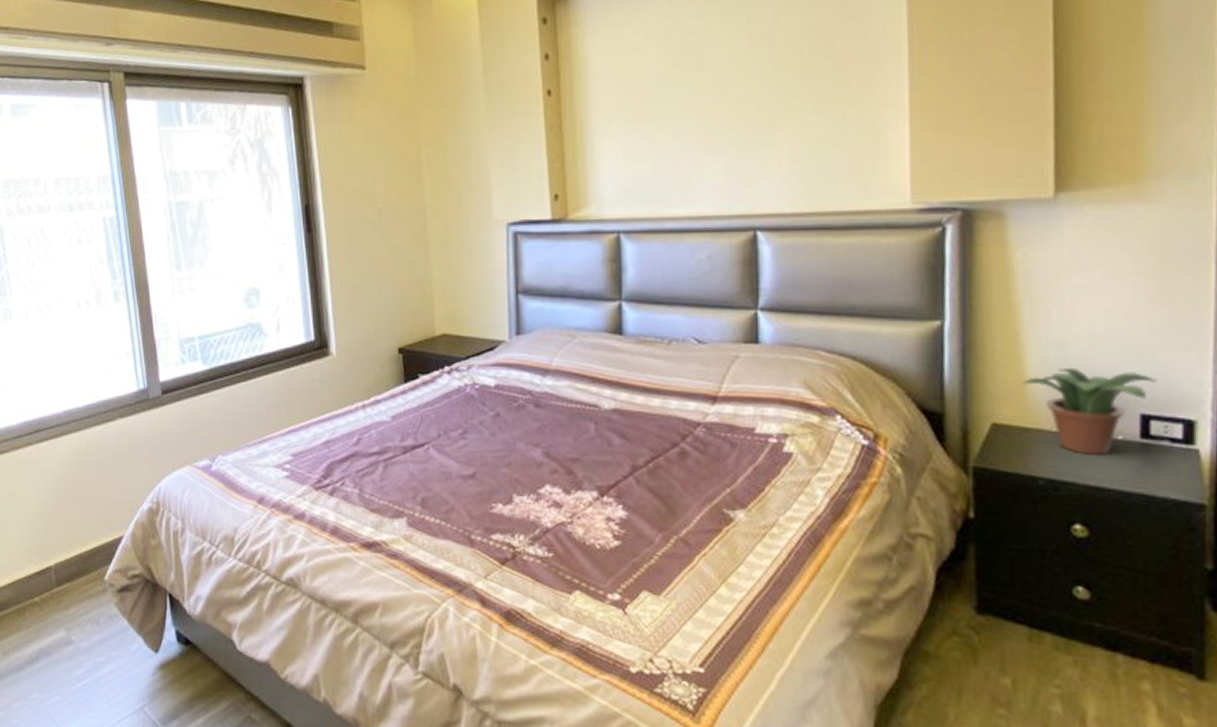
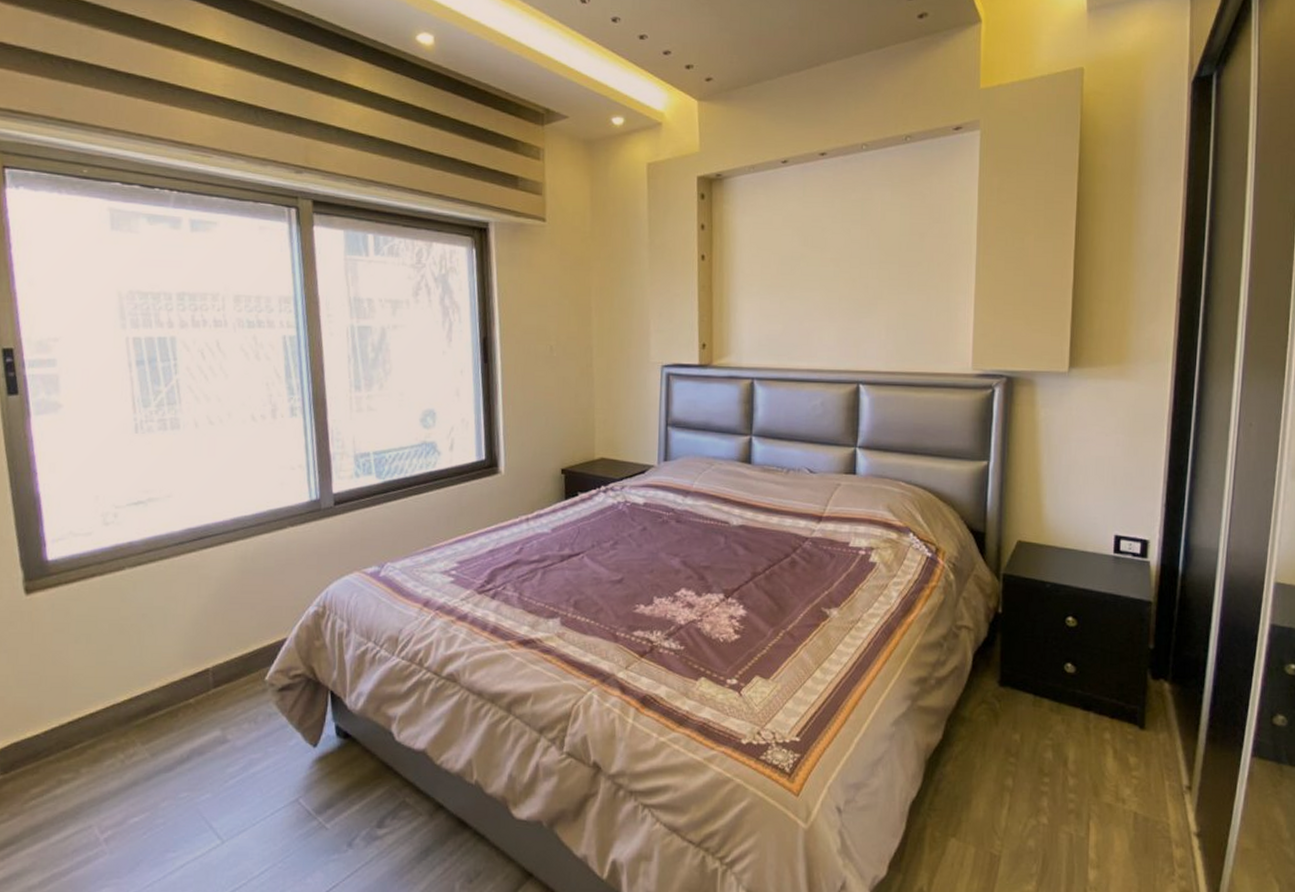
potted plant: present [1021,367,1159,455] -> none [1039,499,1127,565]

